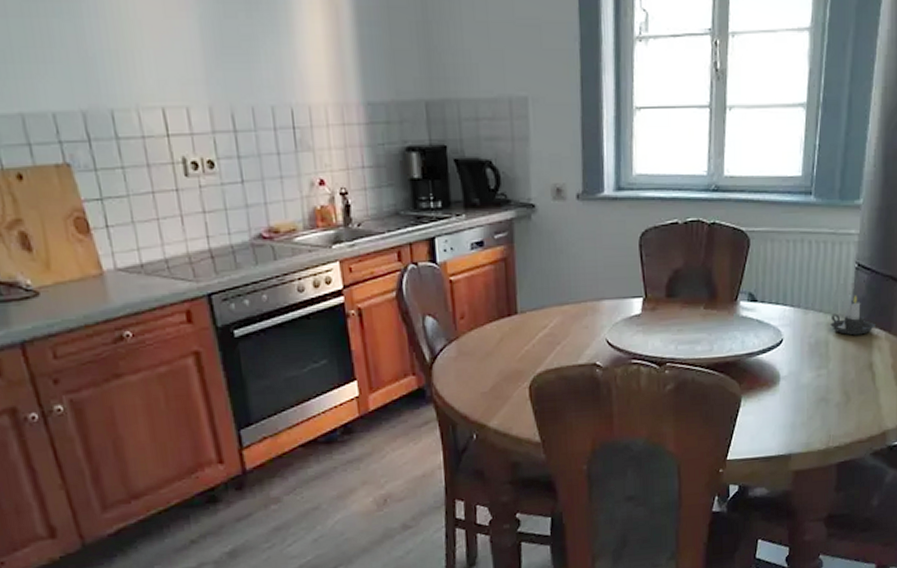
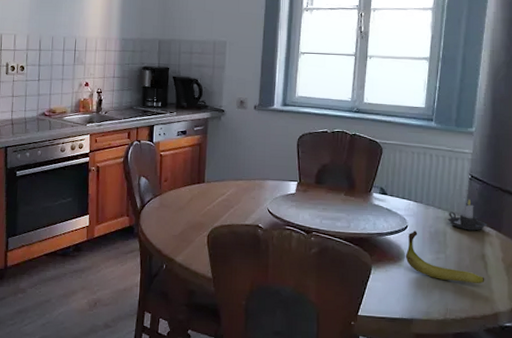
banana: none [781,344,873,402] -> present [405,231,485,284]

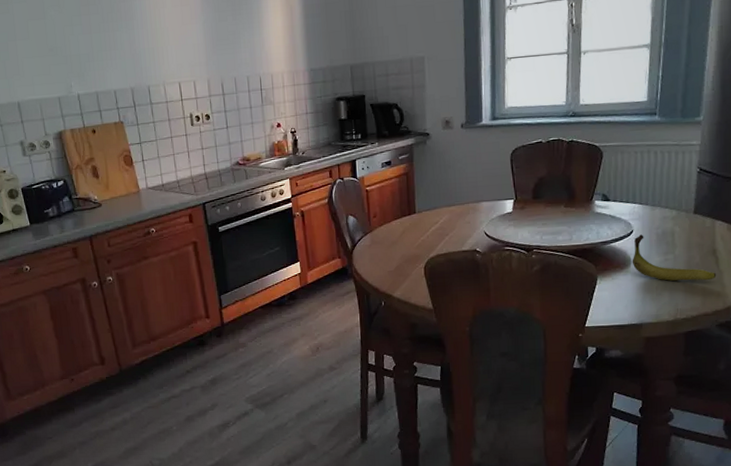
candle: present [448,199,487,231] -> none [676,193,718,227]

